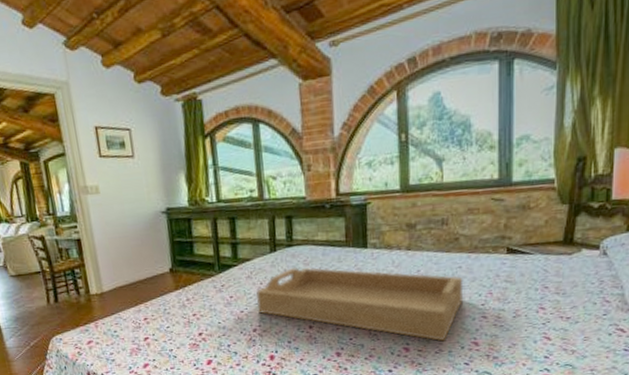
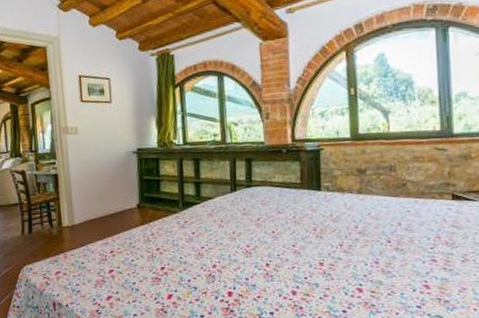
serving tray: present [256,268,463,342] -> none [217,207,412,284]

